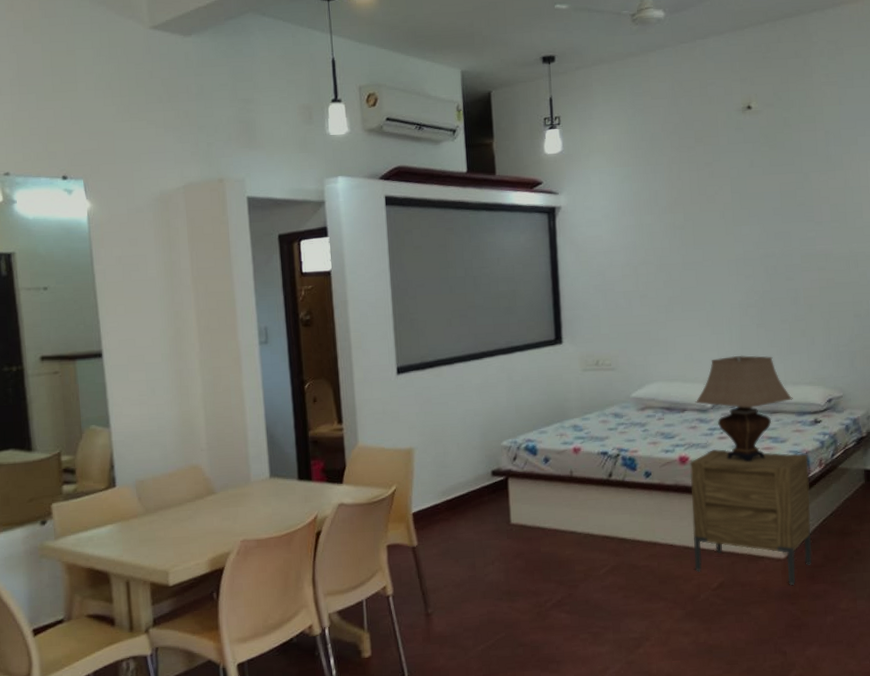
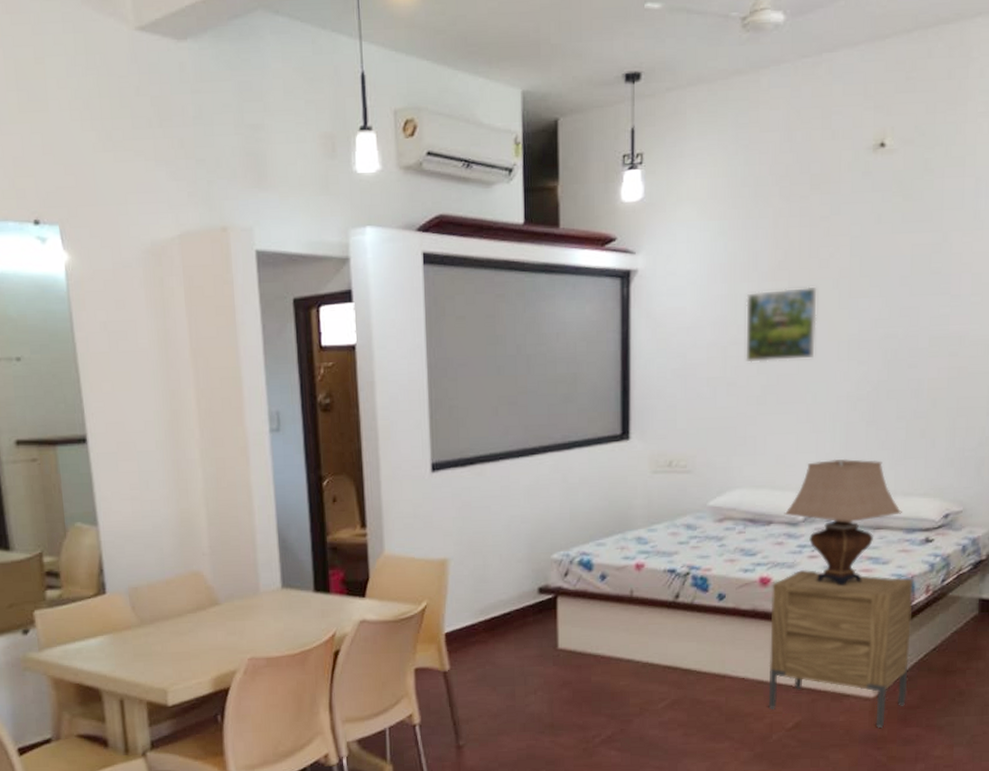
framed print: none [650,217,711,279] -> present [744,286,818,362]

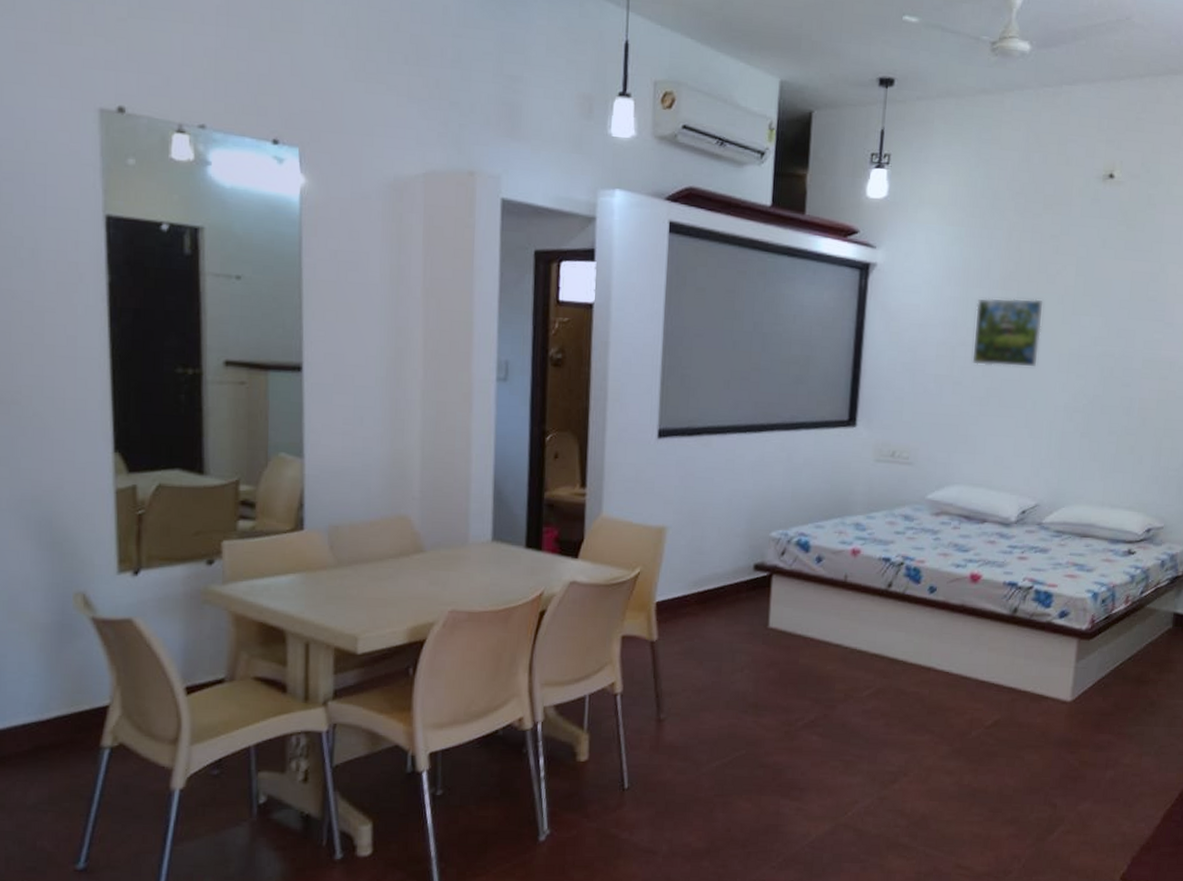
nightstand: present [768,570,914,728] -> none [970,570,1115,732]
table lamp: present [784,458,902,587] -> none [998,465,1108,590]

